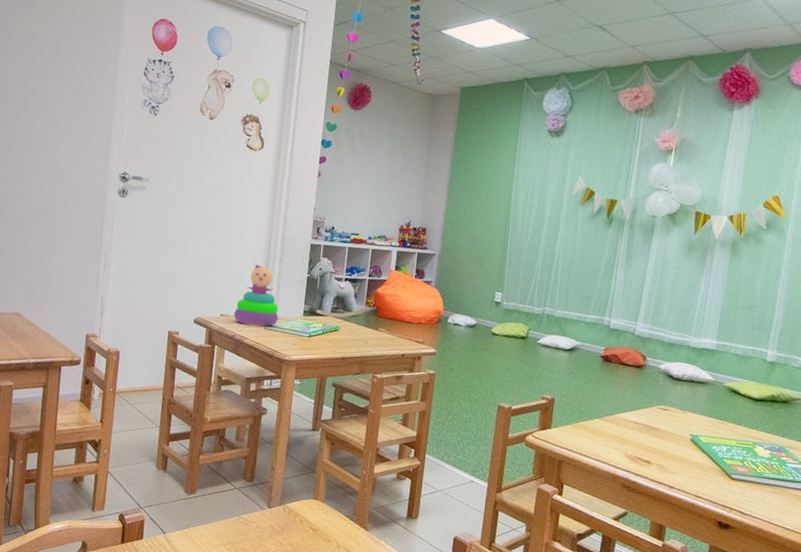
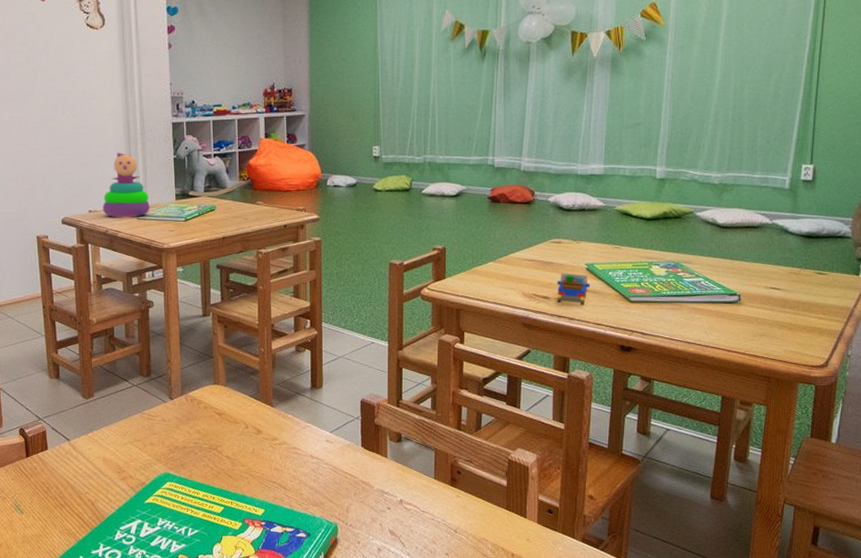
toy truck: none [659,440,694,475] -> present [556,273,591,305]

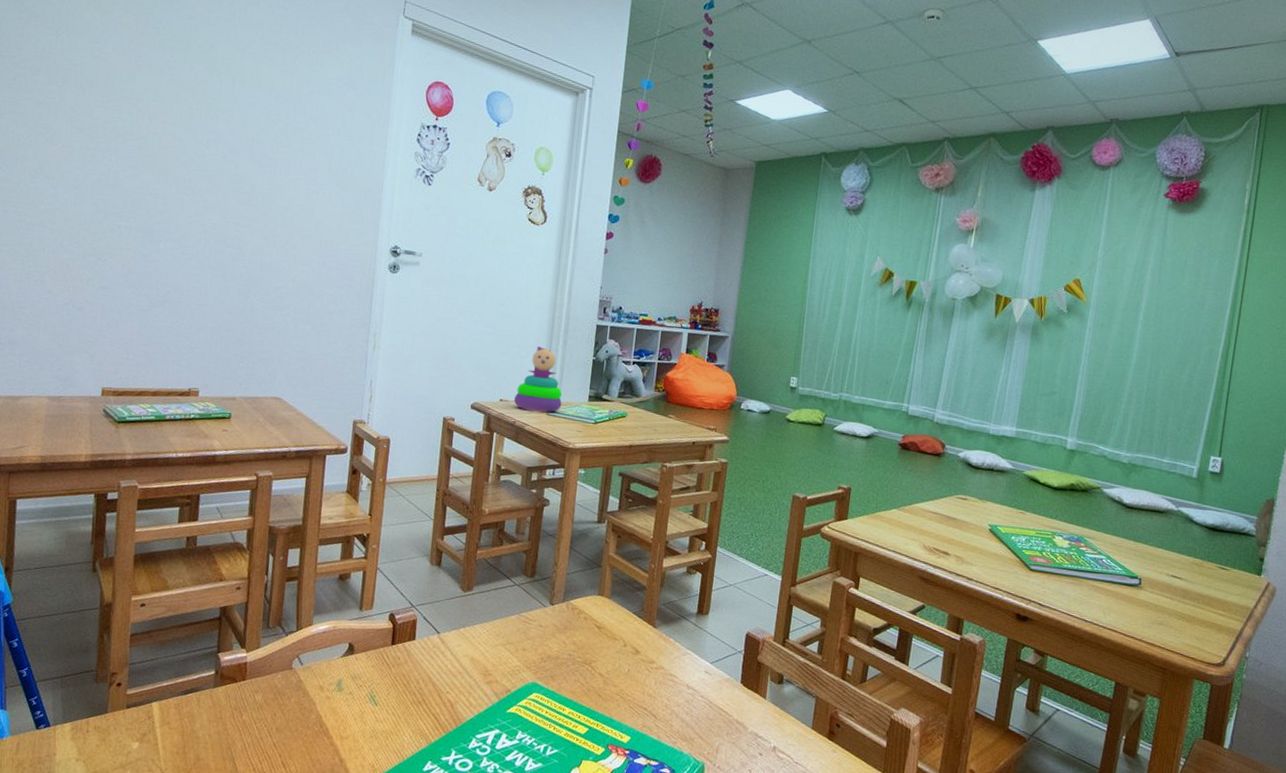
toy truck: present [556,273,591,305] -> none [957,530,992,567]

